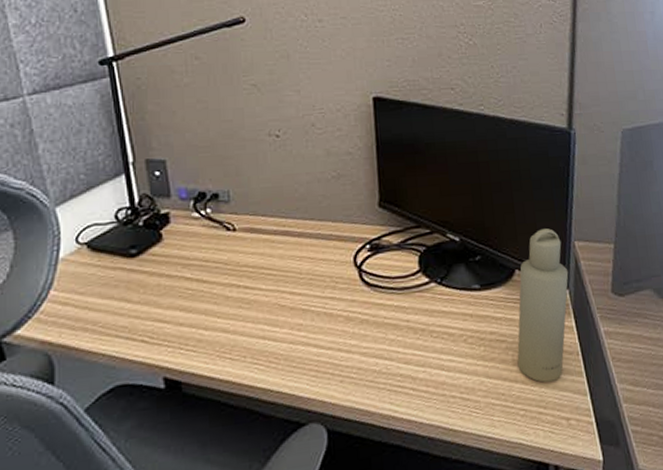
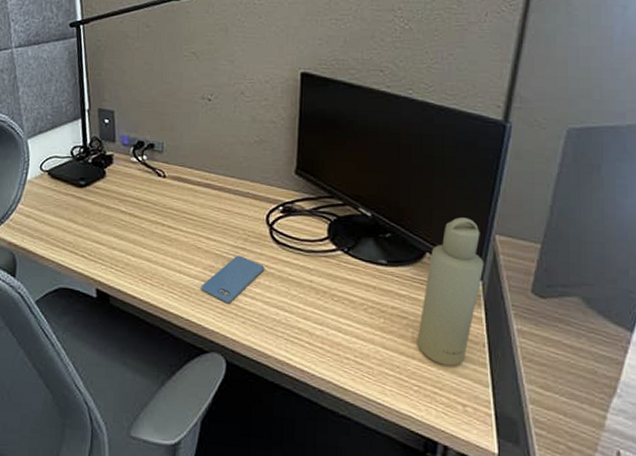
smartphone: none [289,306,358,364] -> present [201,255,265,304]

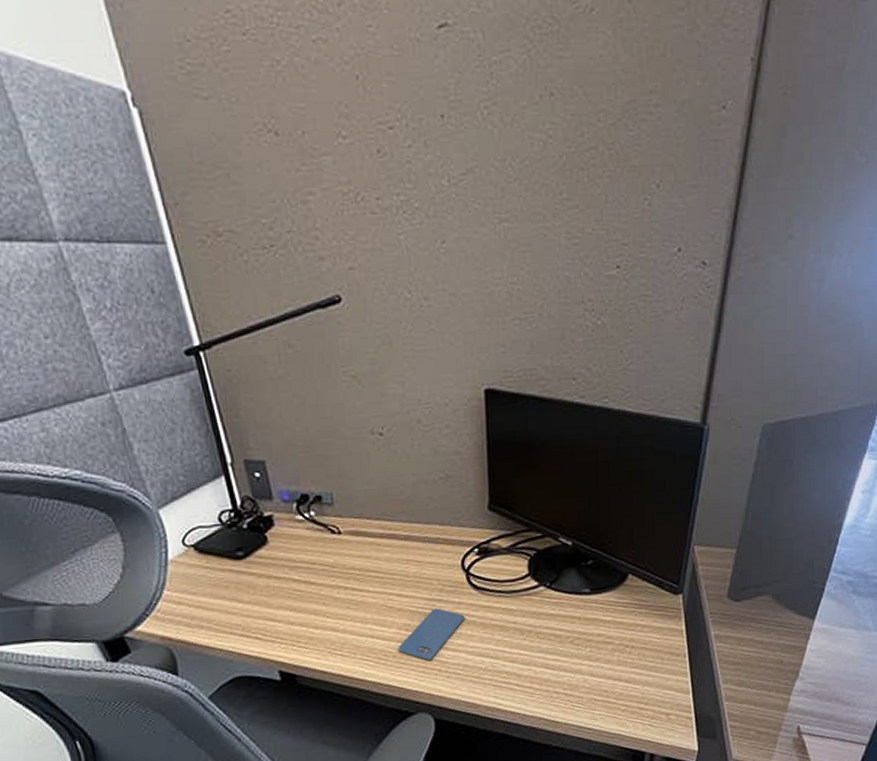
bottle: present [417,217,484,366] -> none [622,532,684,681]

